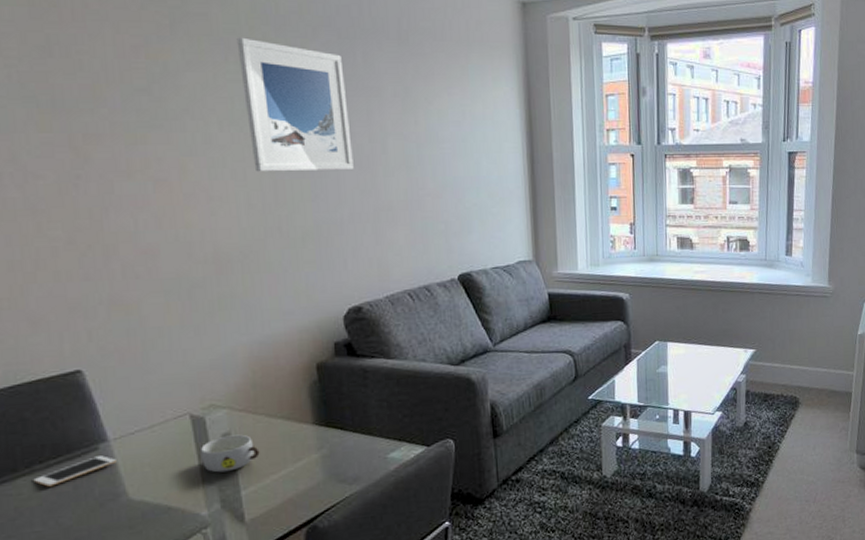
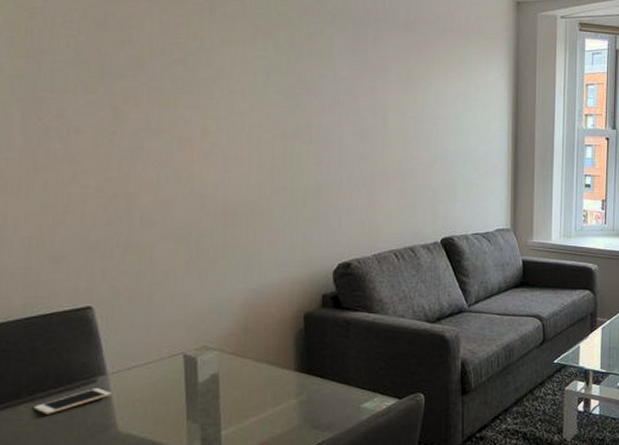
bowl: present [200,434,260,473] -> none [188,376,243,412]
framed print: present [236,37,354,172] -> none [265,20,356,139]

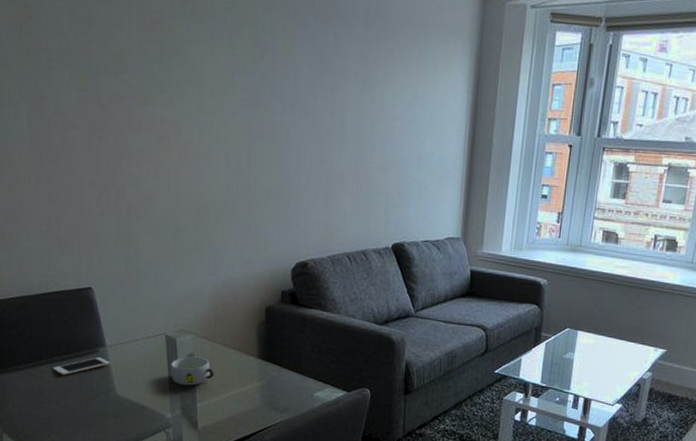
bowl: none [188,376,243,412] -> present [170,356,214,386]

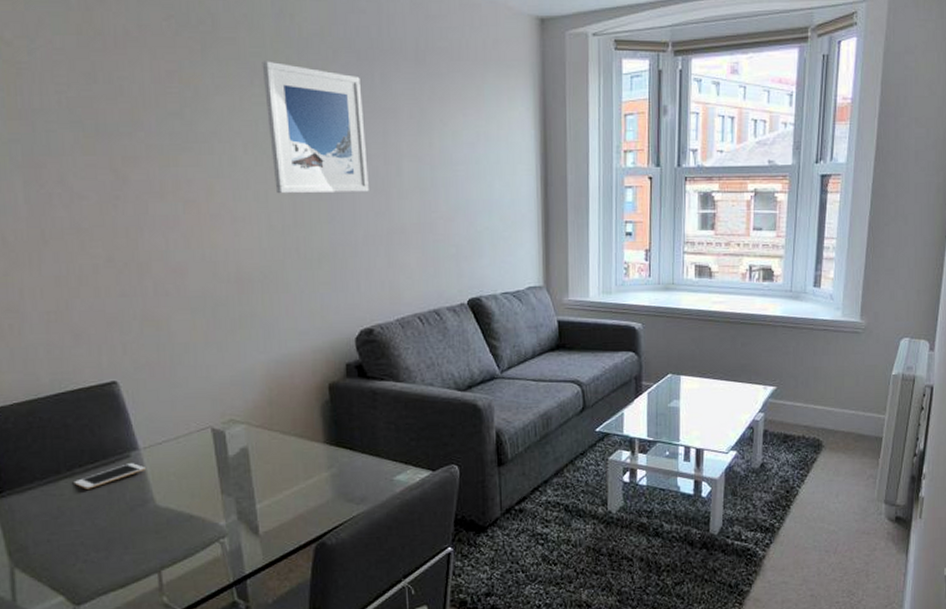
bowl: present [170,356,214,386] -> none [219,449,274,485]
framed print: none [231,16,316,140] -> present [262,61,369,194]

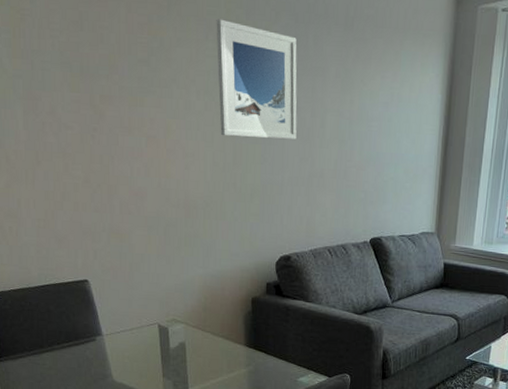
cell phone: present [74,463,146,489] -> none [53,345,107,362]

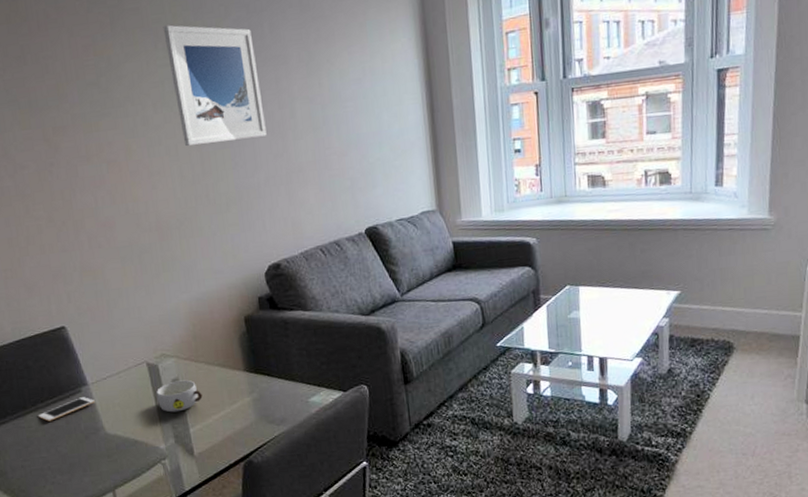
cell phone: none [53,345,107,362] -> present [38,397,95,422]
bowl: none [163,344,204,372] -> present [156,380,203,413]

